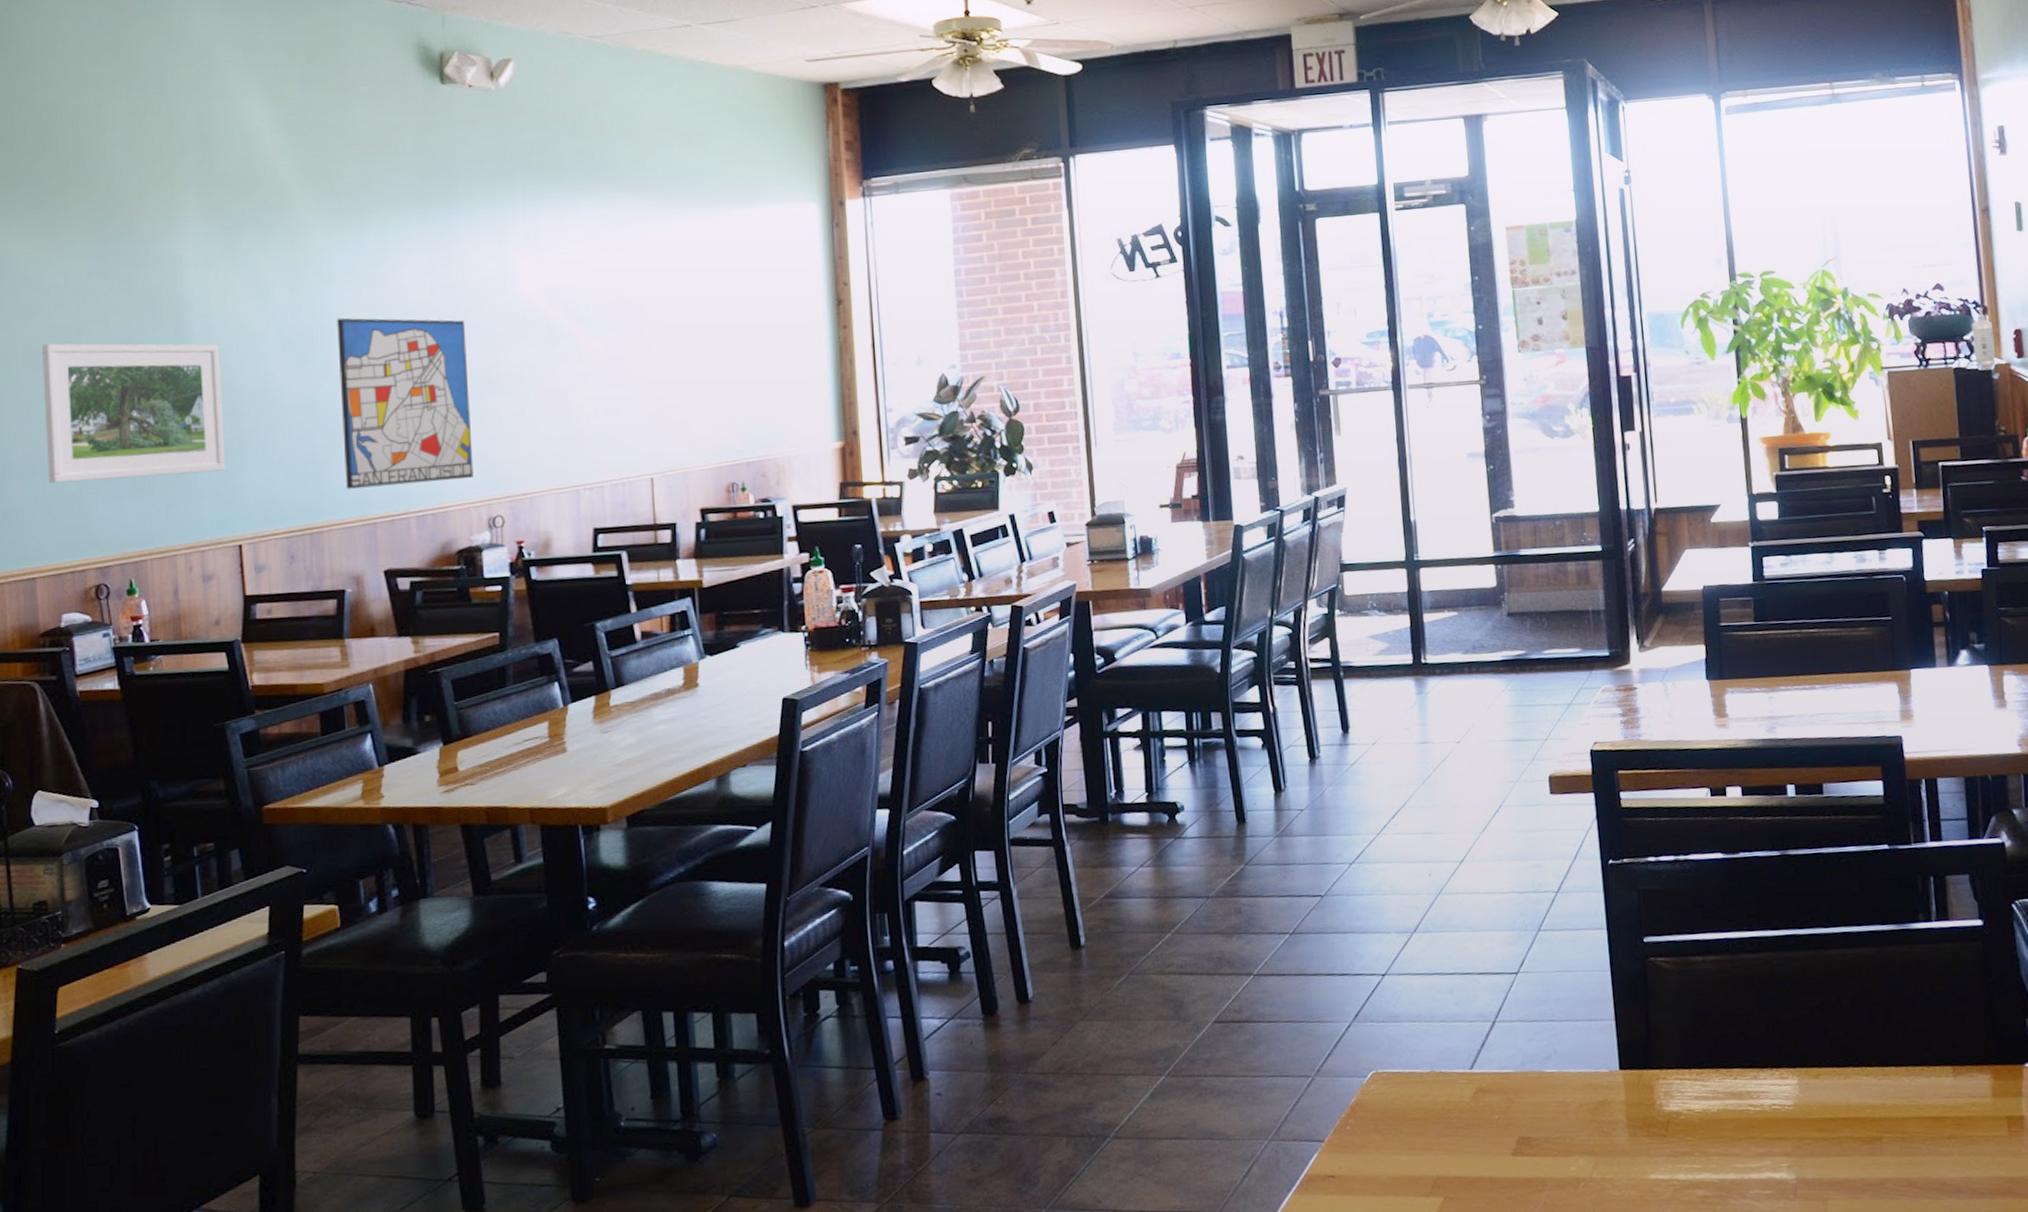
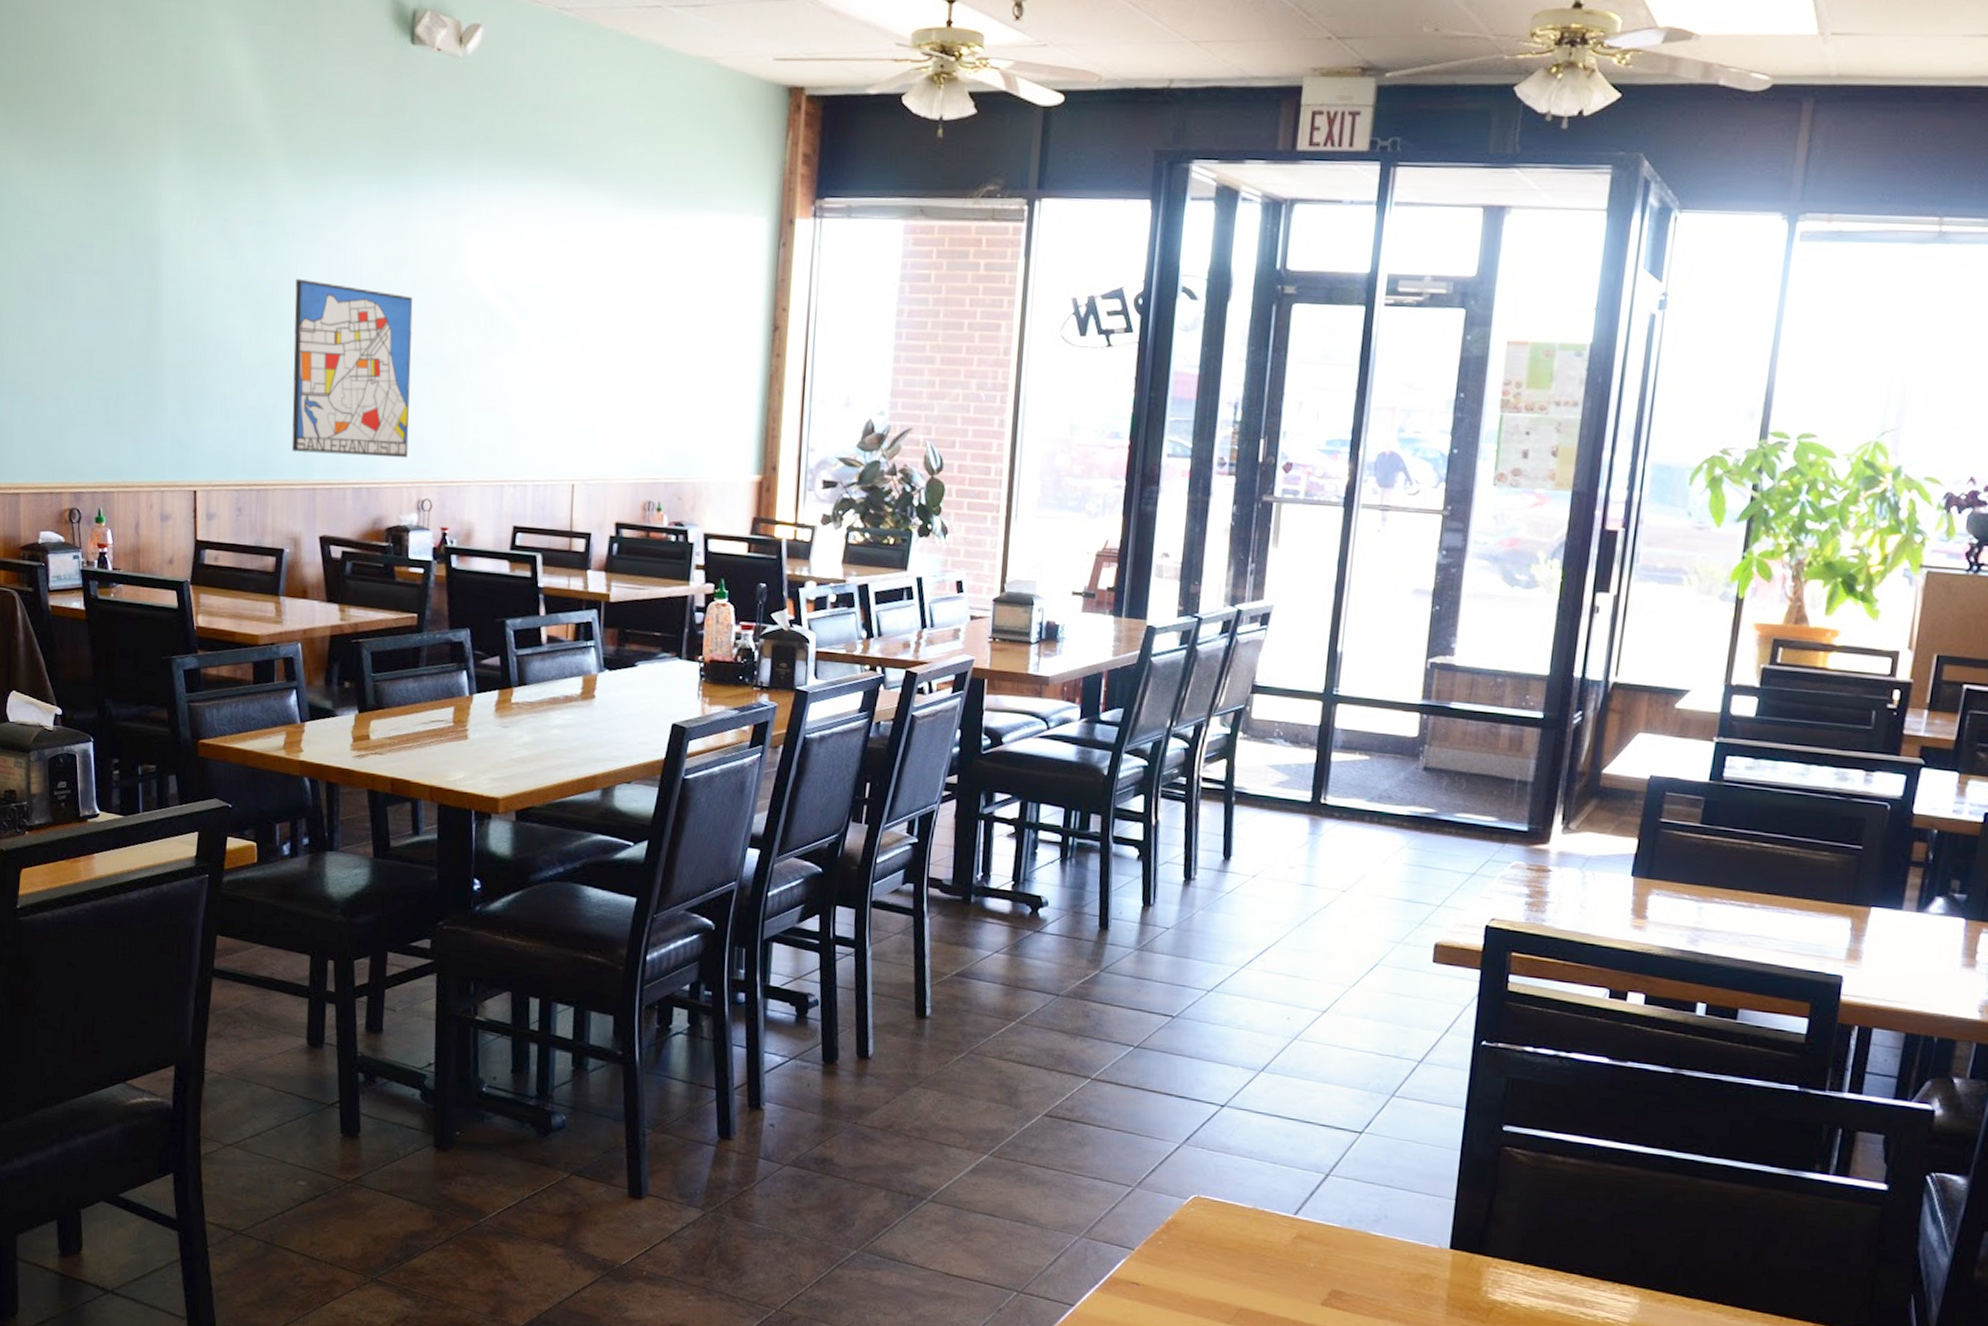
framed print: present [41,343,226,484] -> none [34,268,189,416]

